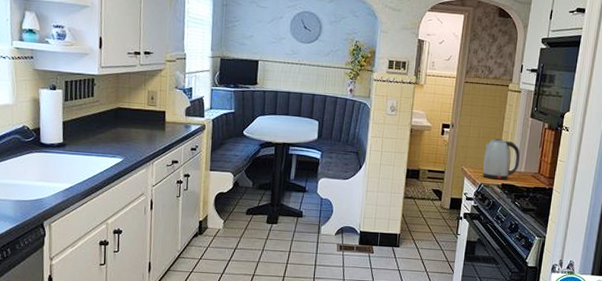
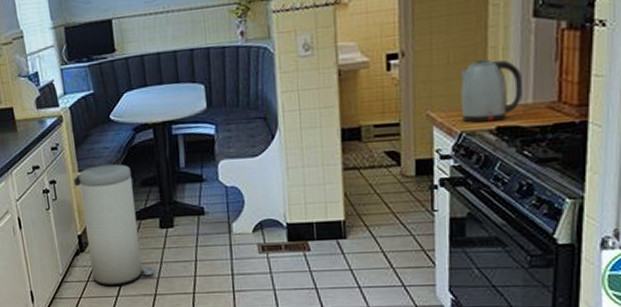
pedal bin: none [204,168,256,266] -> present [73,164,155,287]

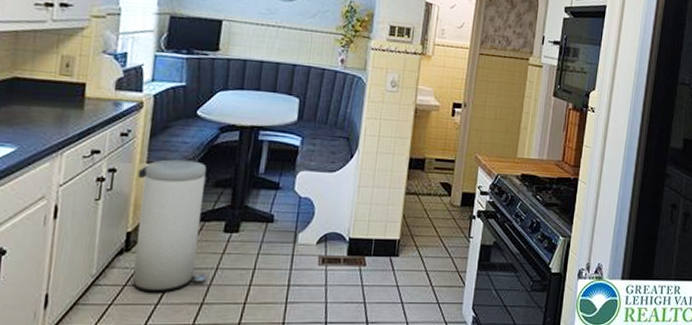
kettle: present [461,59,522,123] -> none [499,120,542,170]

